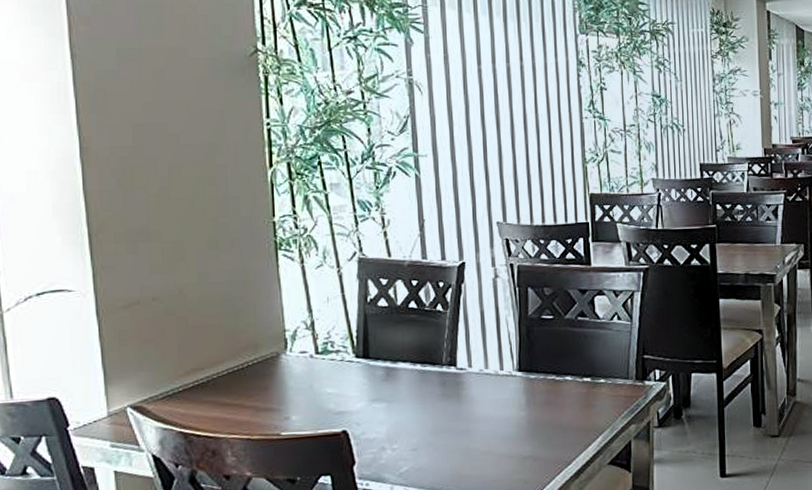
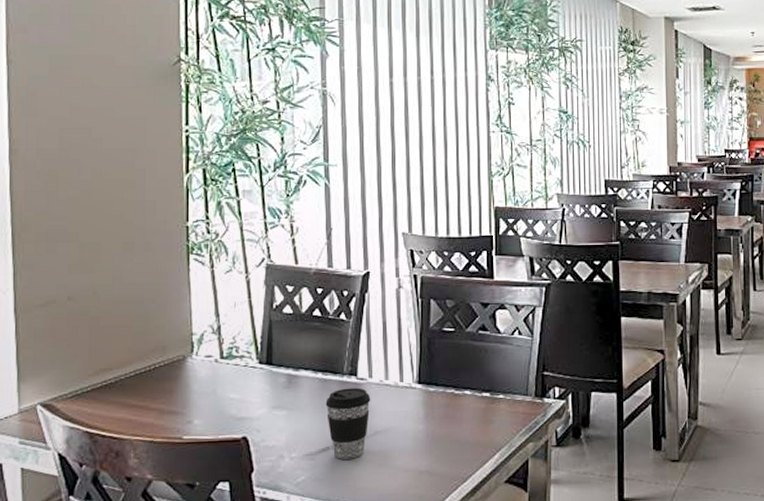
coffee cup: none [425,377,472,449] -> present [325,387,371,459]

